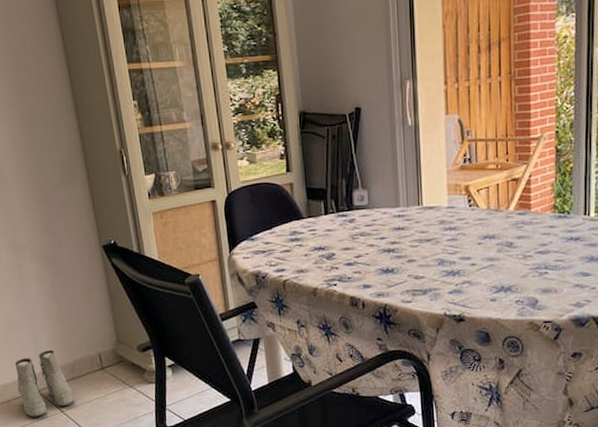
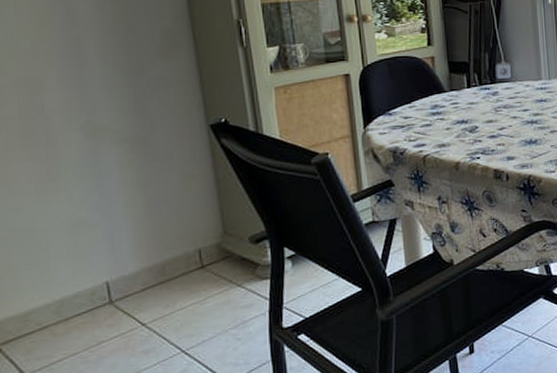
boots: present [15,350,75,417] -> none [80,250,162,337]

